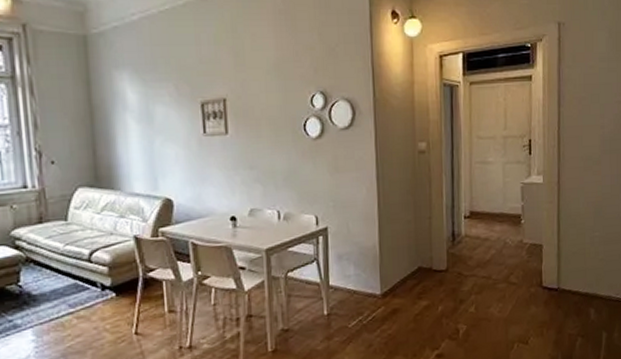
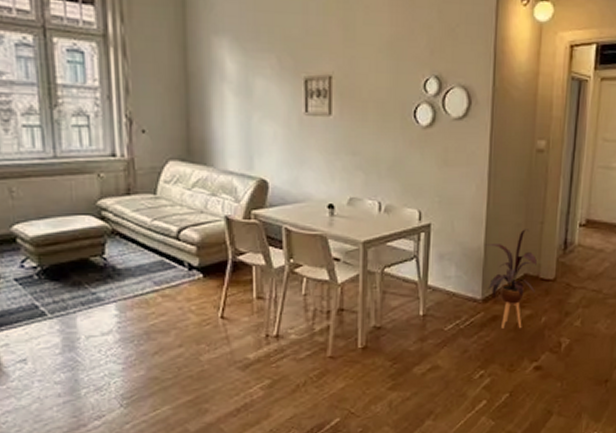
house plant: none [379,225,430,321] -> present [485,229,537,329]

